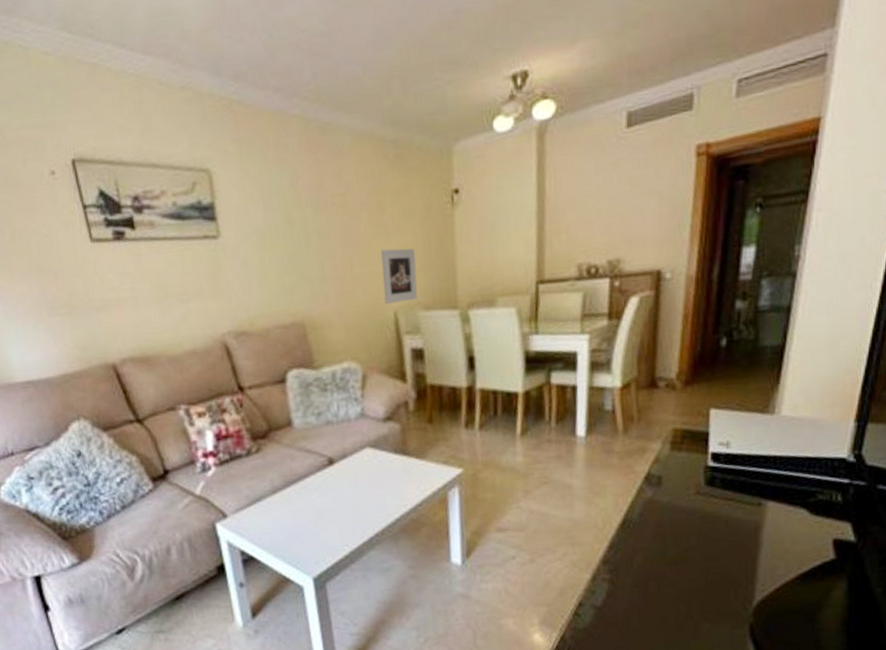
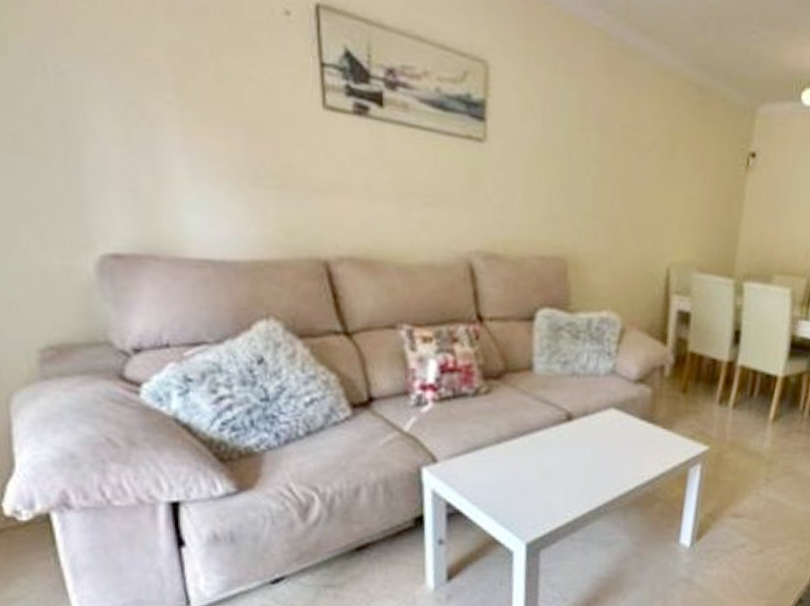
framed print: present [381,248,418,304] -> none [658,197,700,260]

